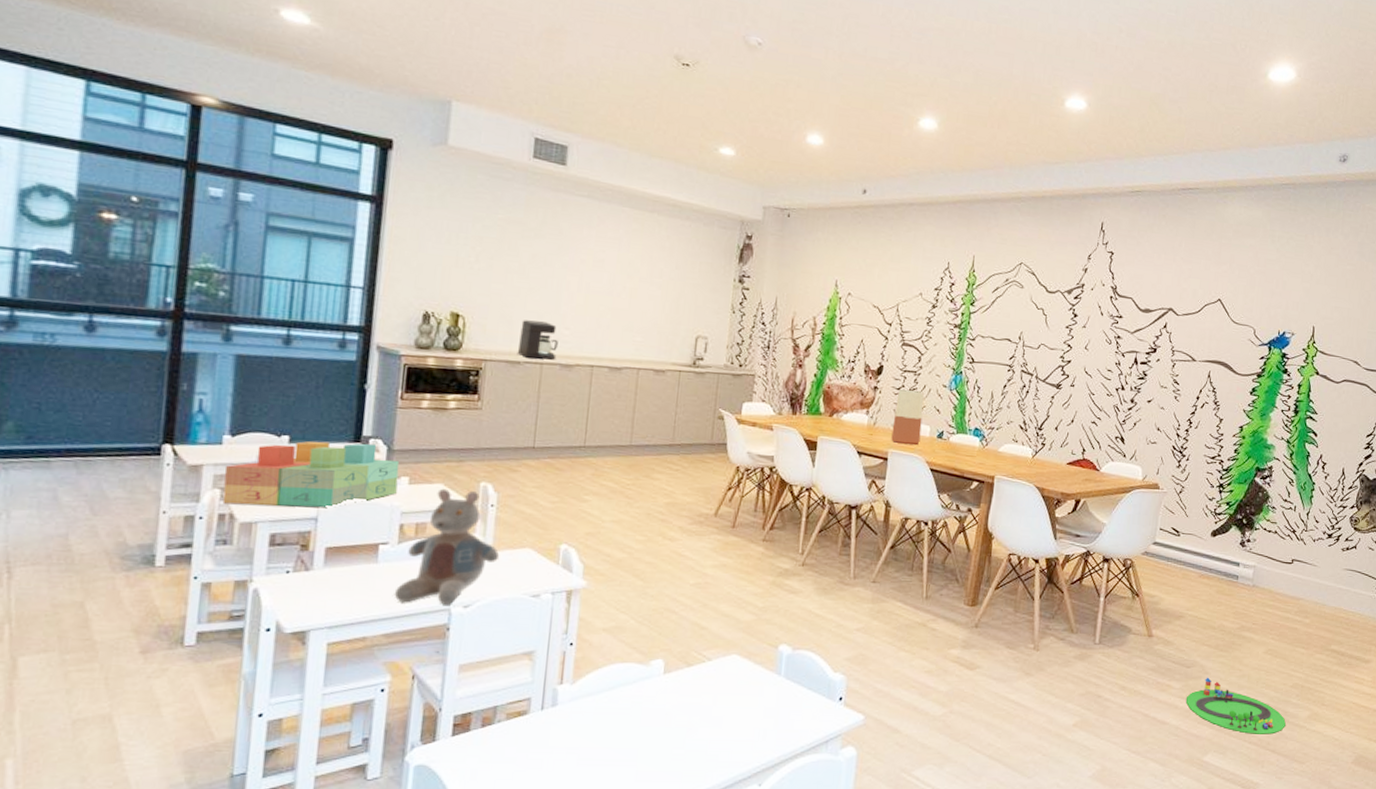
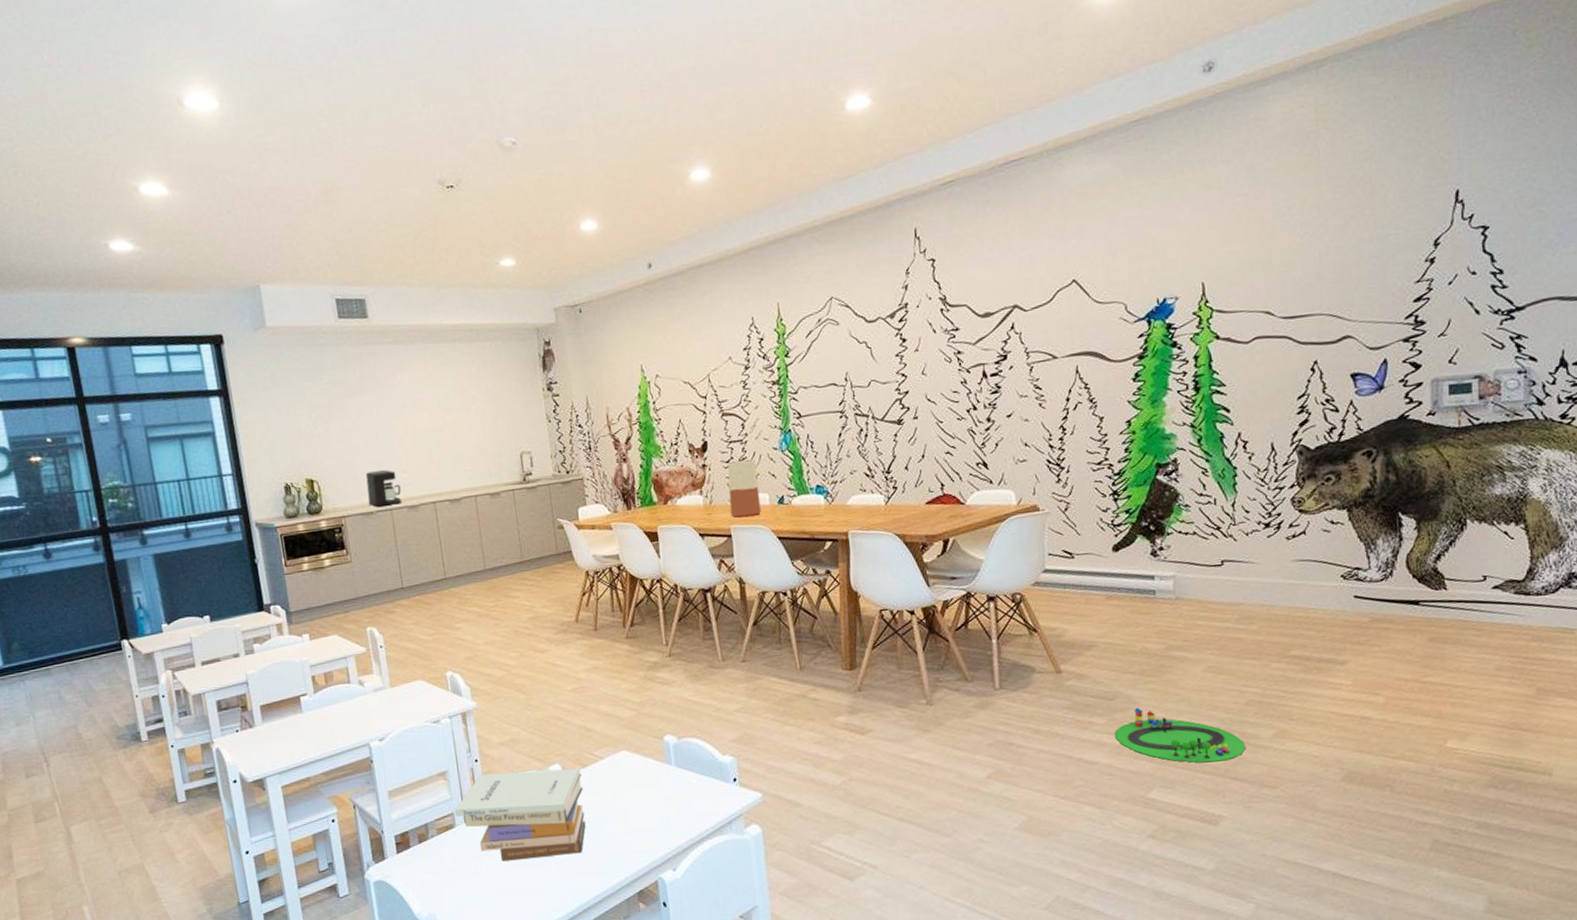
toy blocks: present [222,441,400,508] -> none [169,609,303,682]
stuffed animal: present [394,488,500,605] -> none [321,637,398,743]
books: none [533,659,684,758] -> present [455,768,586,861]

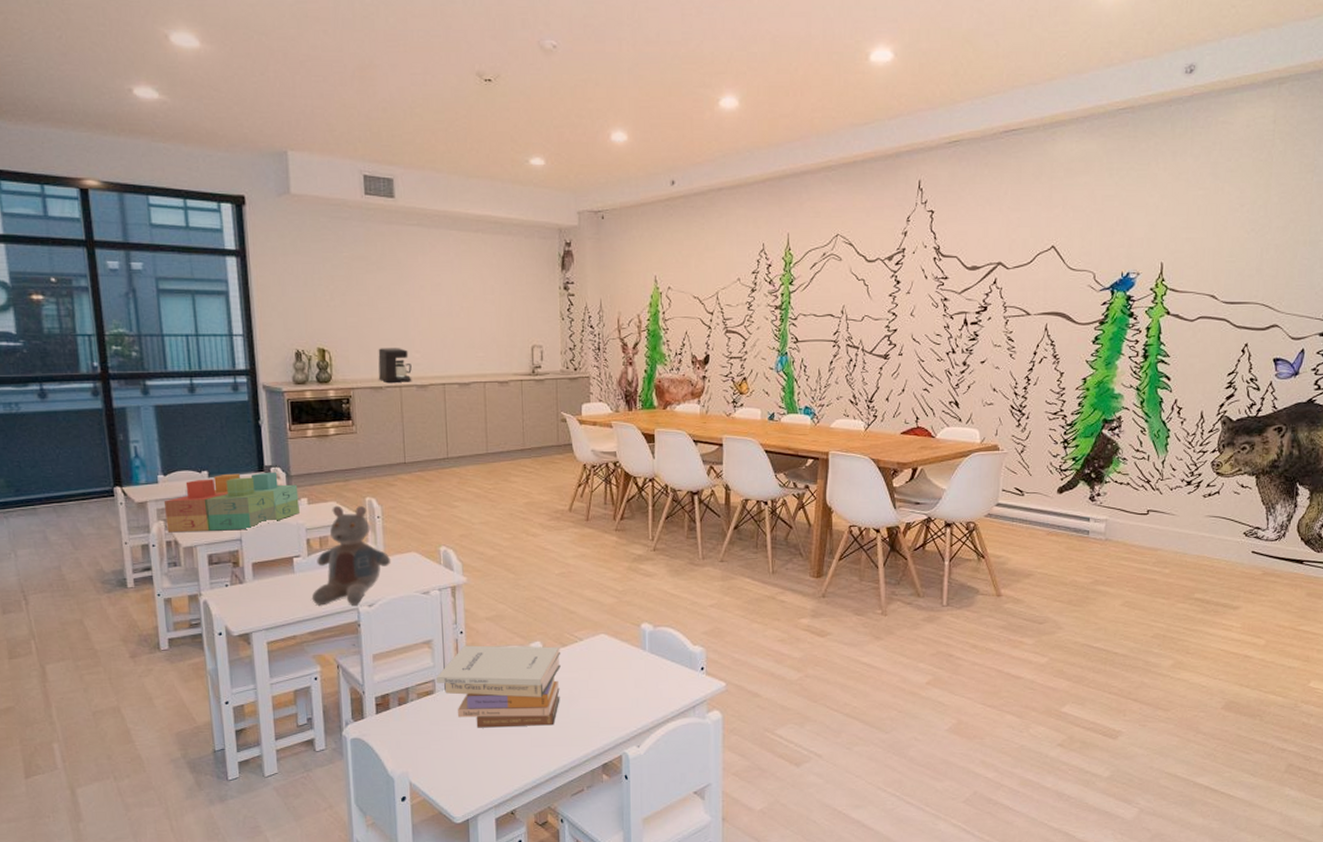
toy blocks: none [169,609,303,682] -> present [163,472,300,533]
stuffed animal: none [321,637,398,743] -> present [311,505,391,605]
vase: present [728,459,761,518] -> none [724,376,752,428]
toy play set: present [1115,707,1245,763] -> none [1041,632,1148,685]

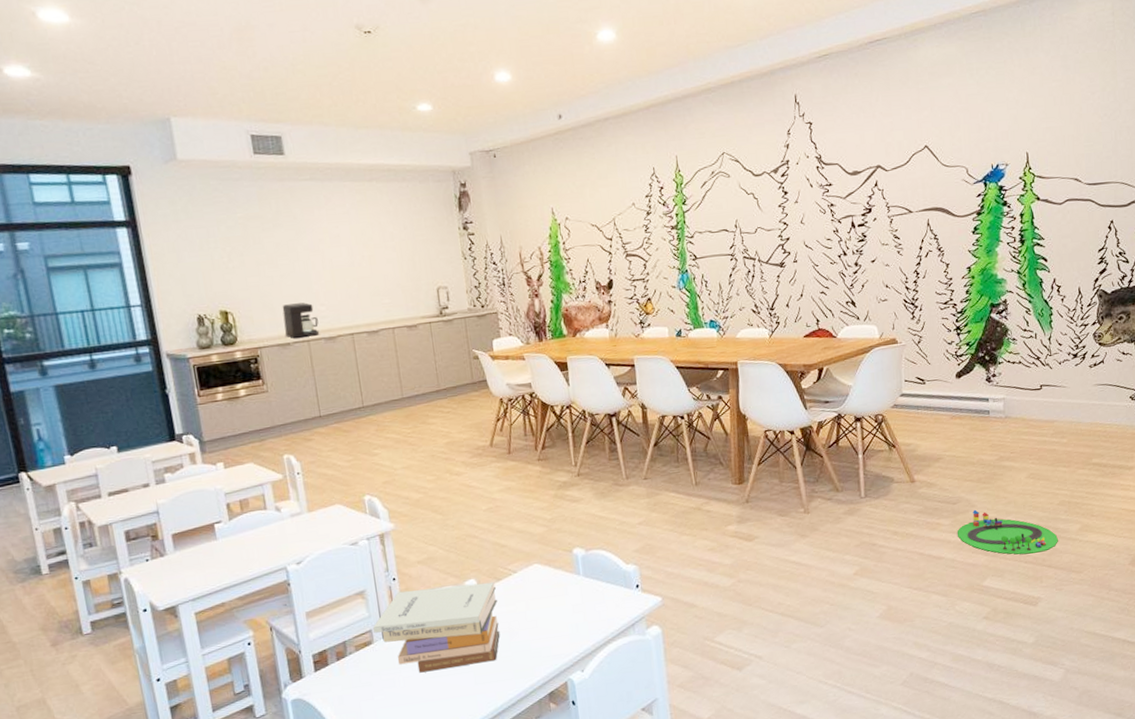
toy blocks: present [163,472,300,533] -> none [72,439,217,514]
stuffed animal: present [311,505,391,605] -> none [237,464,316,569]
toy play set: none [1041,632,1148,685] -> present [958,509,1058,555]

